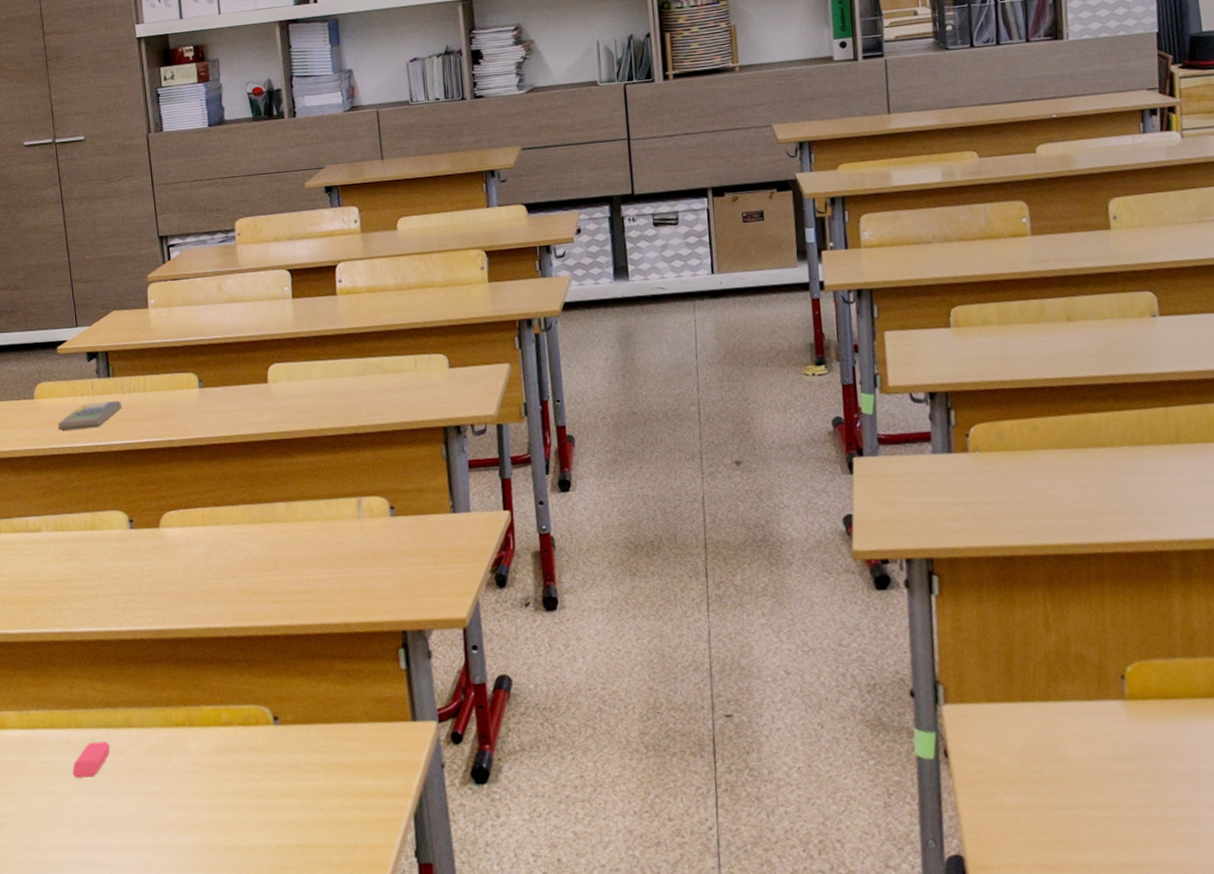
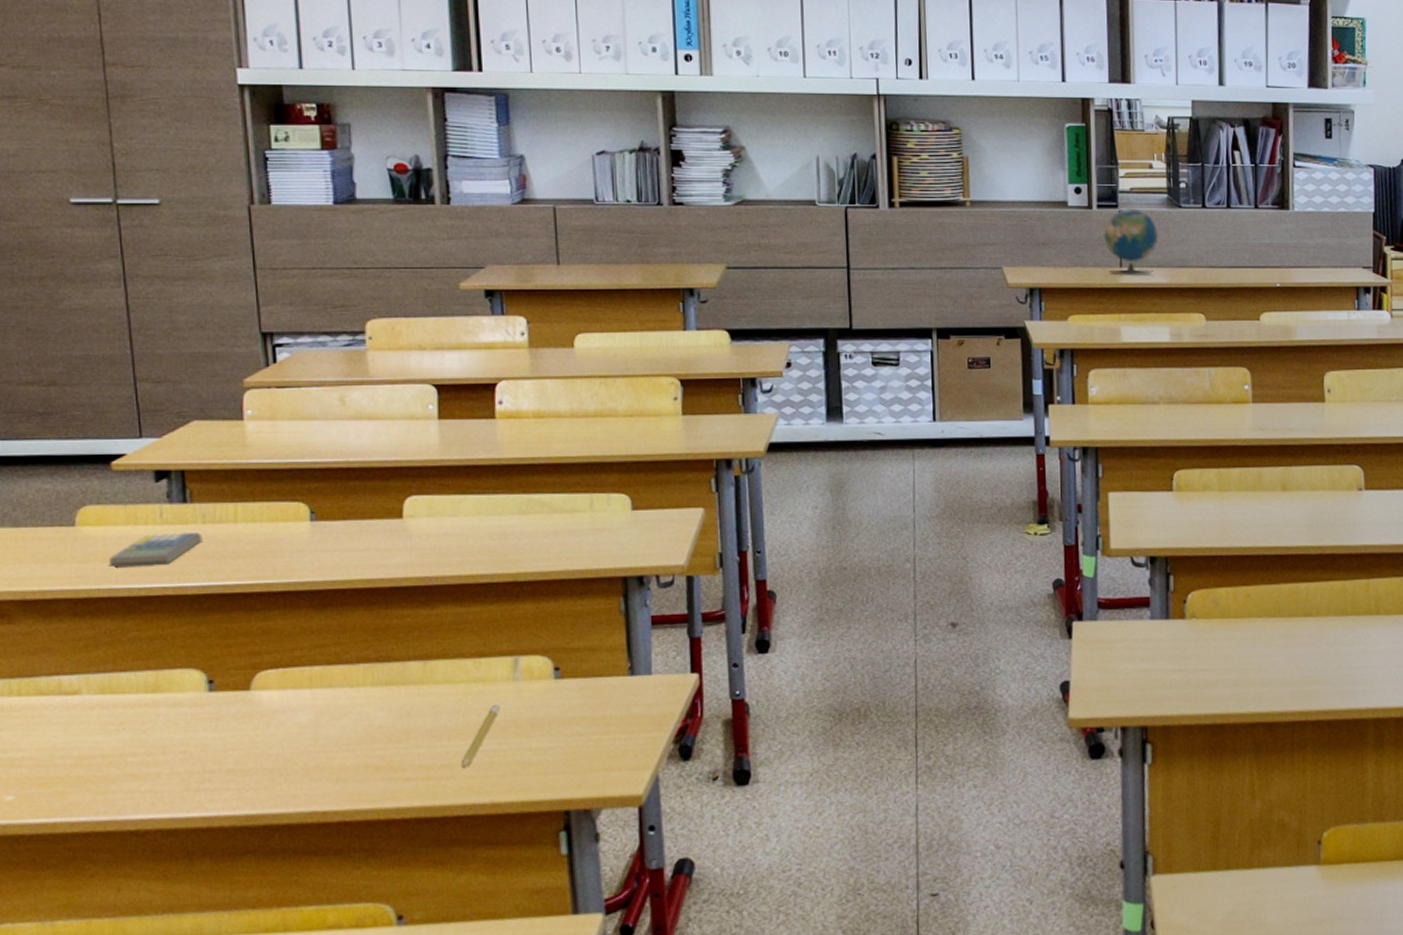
pencil: none [319,538,348,593] -> present [462,704,500,768]
globe: none [869,55,928,122] -> present [1103,207,1160,276]

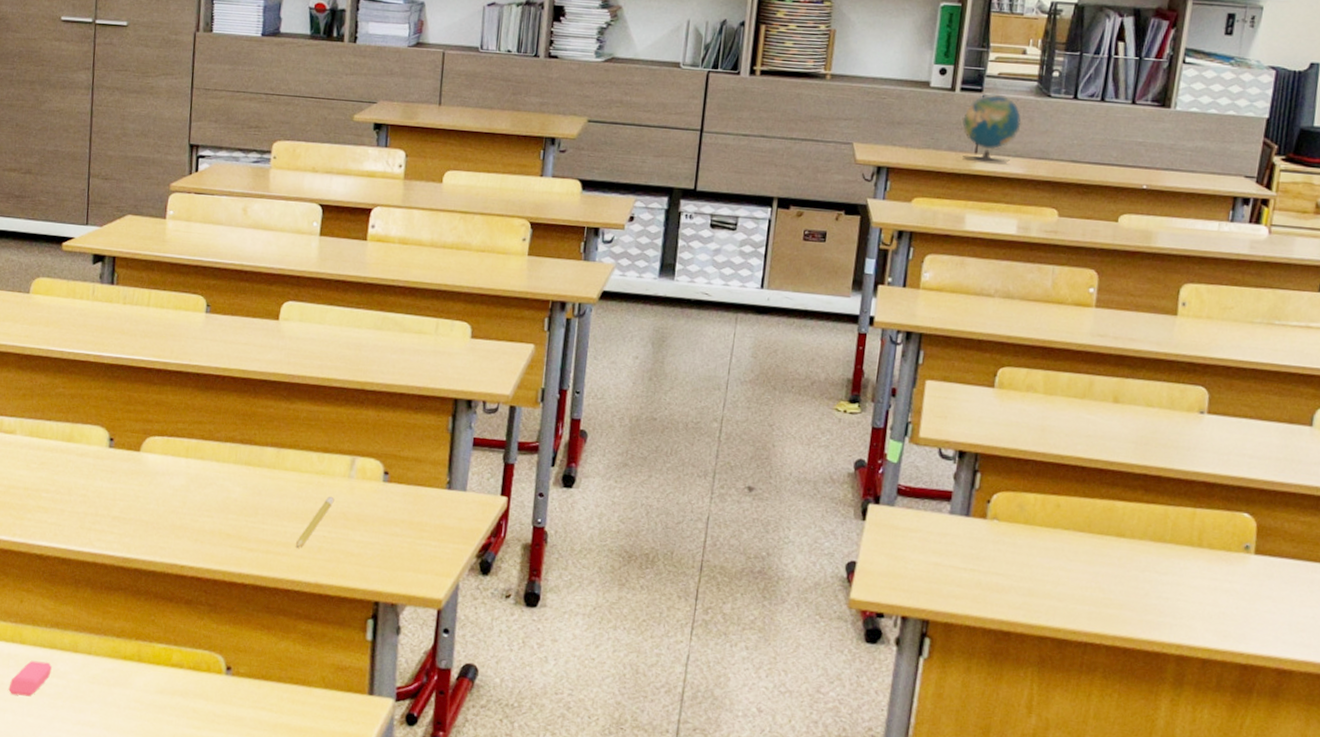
calculator: present [109,532,202,568] -> none [50,307,122,335]

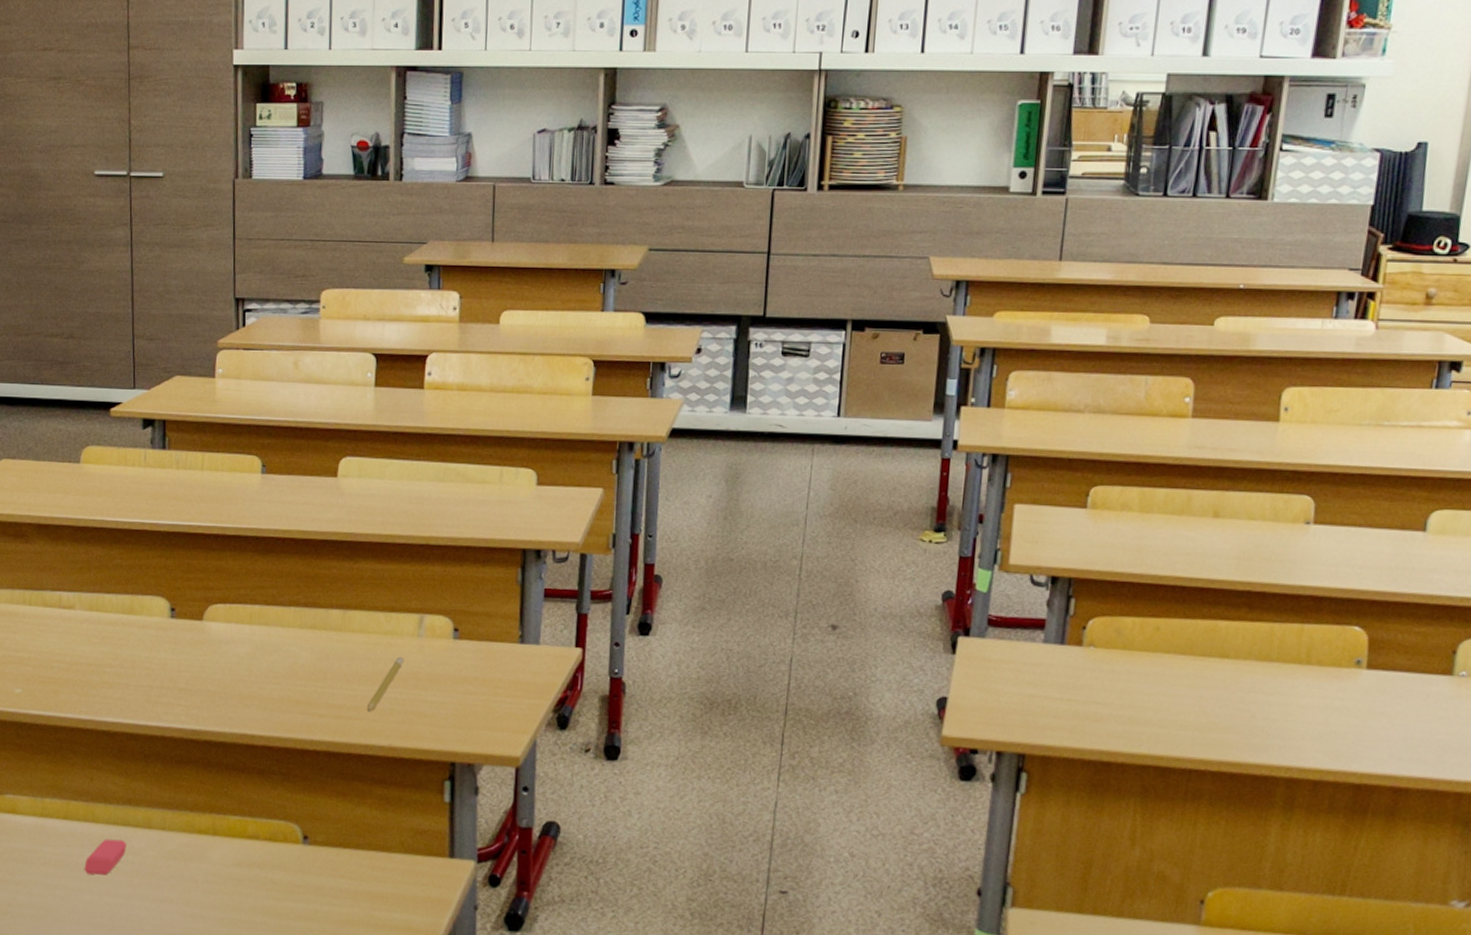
globe: present [962,92,1023,165] -> none [1044,194,1110,271]

